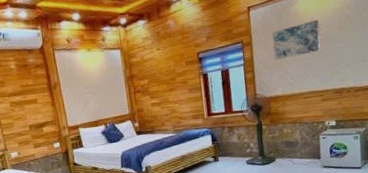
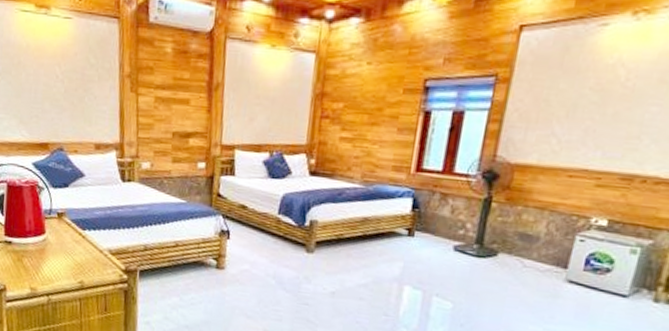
wall art: present [272,20,320,61] -> none [538,63,628,113]

